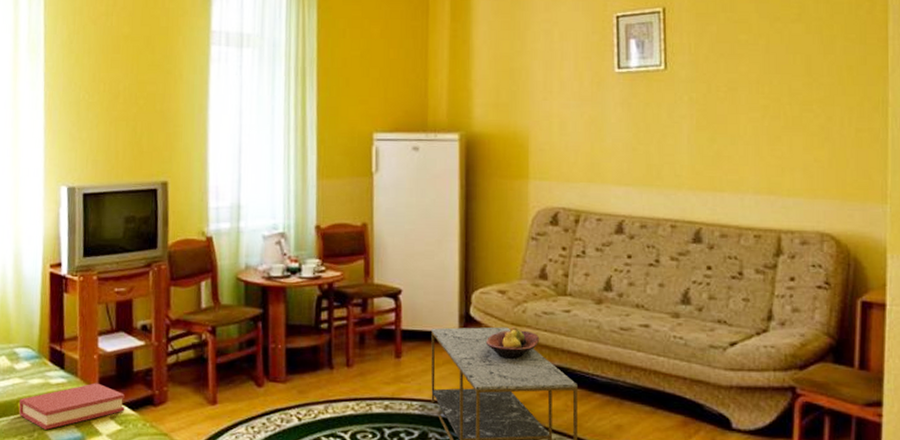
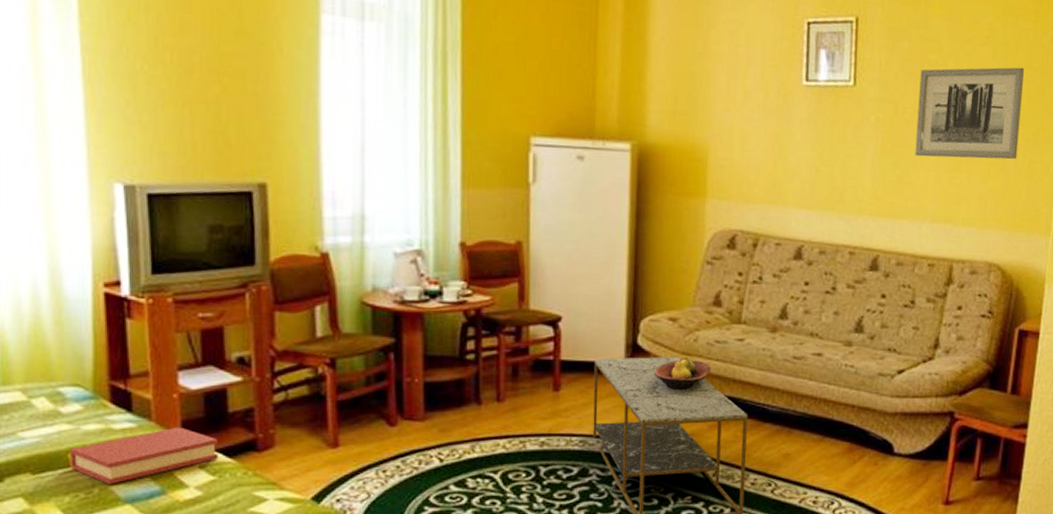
wall art: none [731,40,842,131] -> present [915,67,1024,160]

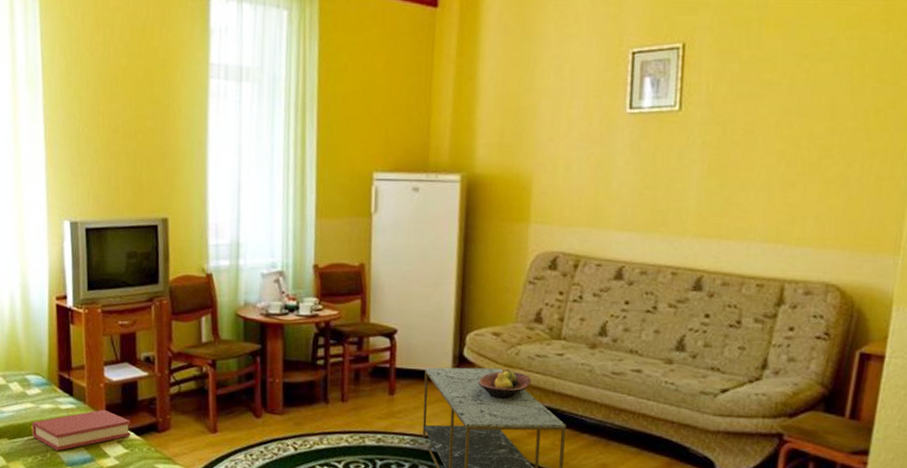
wall art: present [915,67,1024,160] -> none [744,80,871,177]

